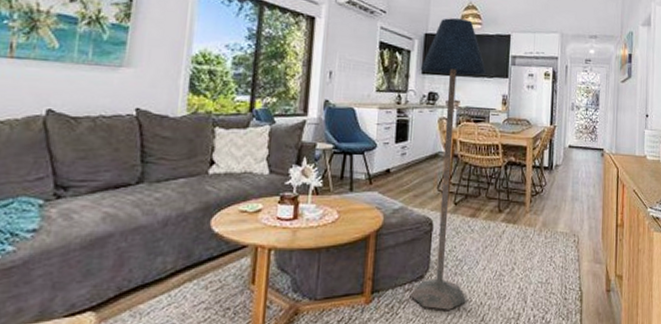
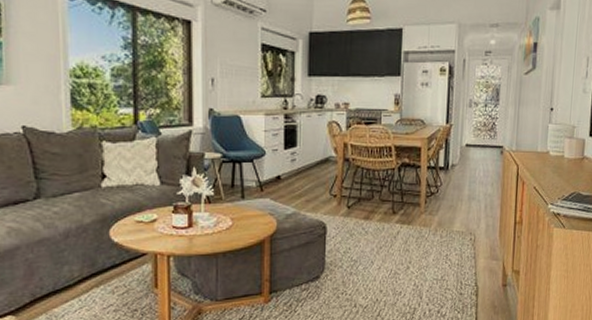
floor lamp: present [410,18,487,310] -> none [306,13,378,307]

